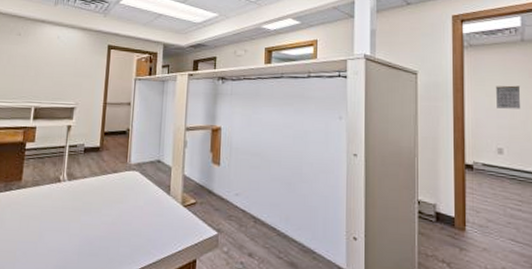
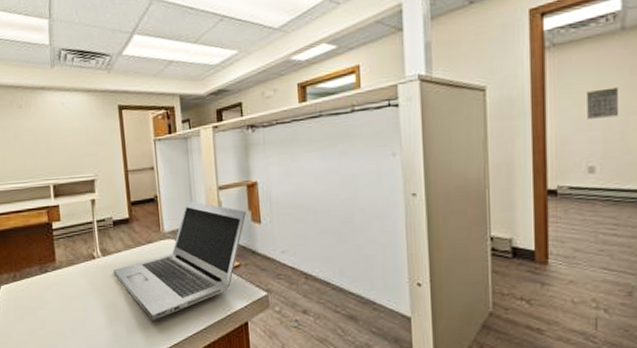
laptop: none [75,136,209,250] -> present [113,200,247,320]

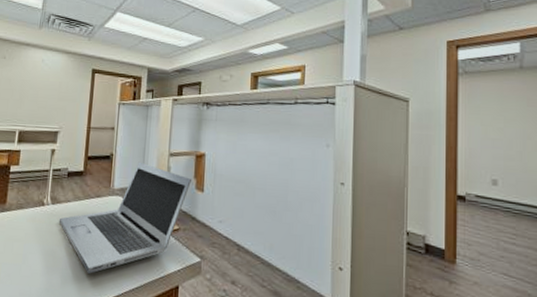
calendar: present [587,87,620,119] -> none [492,114,518,139]

